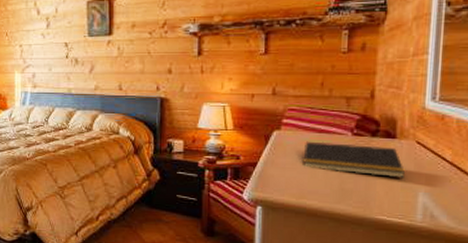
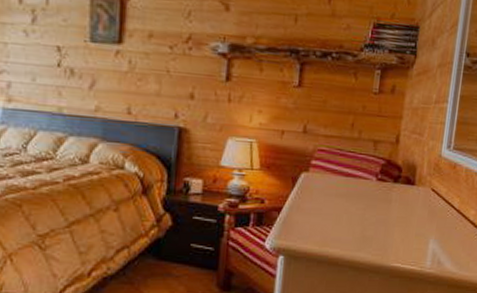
notepad: present [303,141,406,178] -> none [328,185,421,225]

